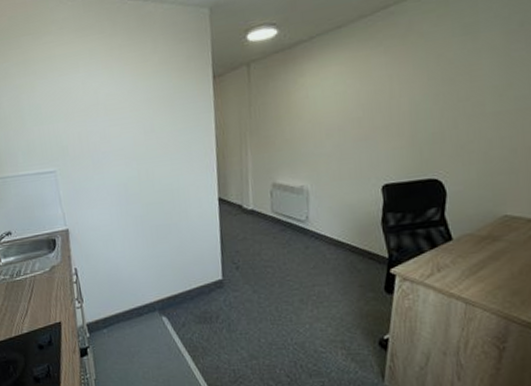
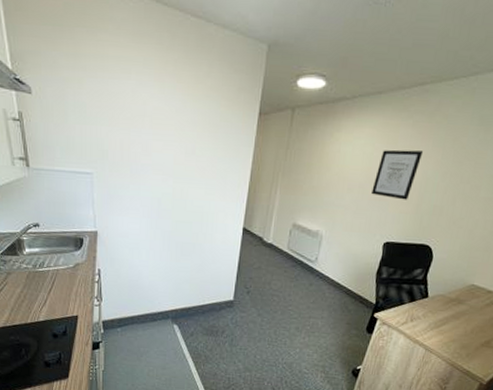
wall art: none [354,77,405,136] -> present [371,149,424,200]

